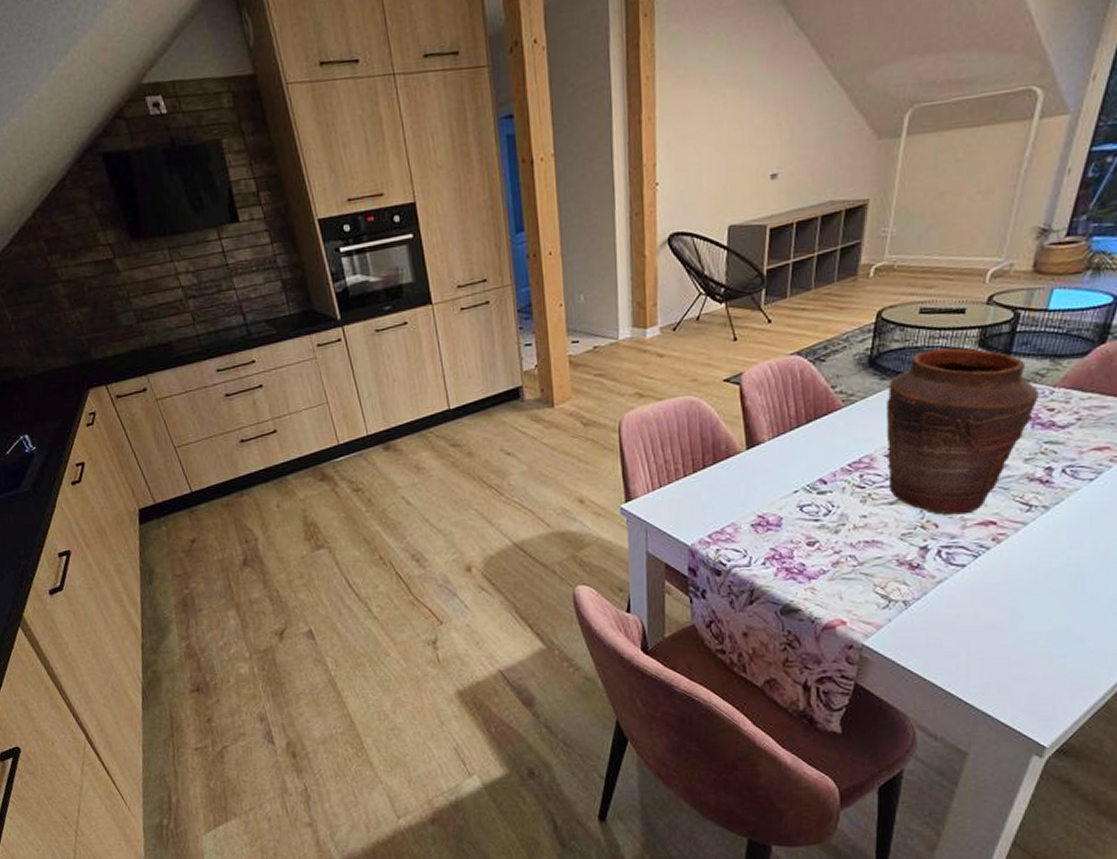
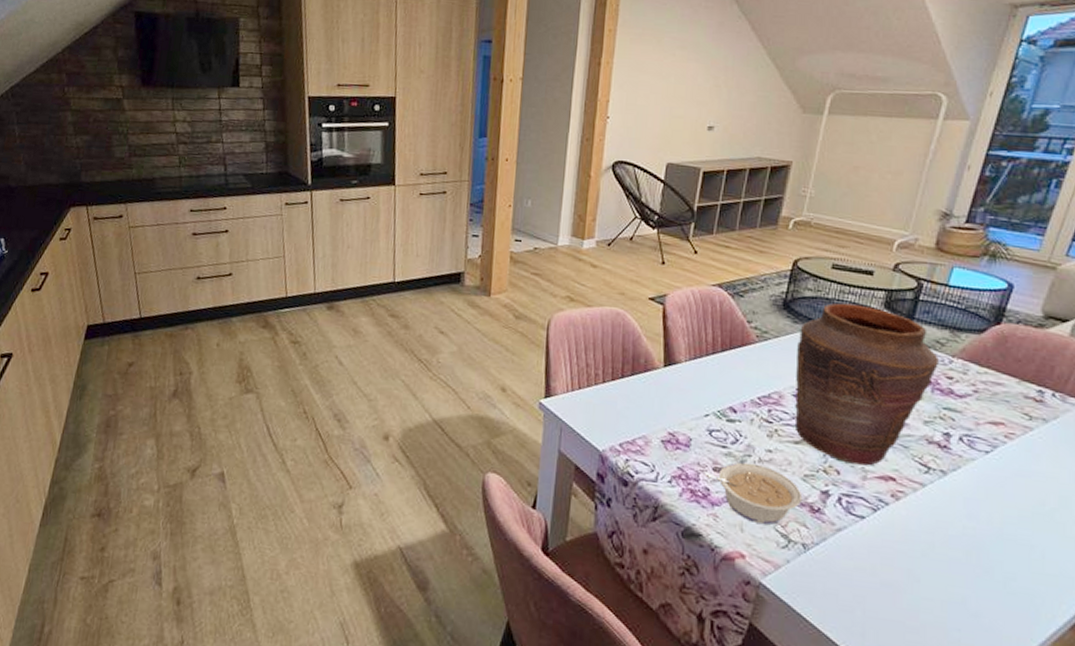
legume: none [798,531,900,589] -> present [704,462,801,525]

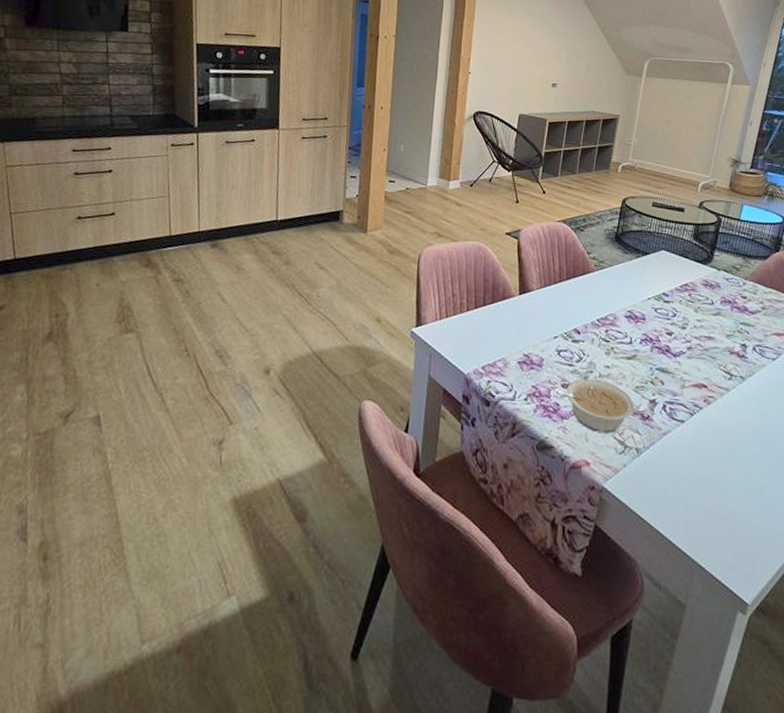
vase: present [794,303,939,466] -> none [627,235,735,376]

